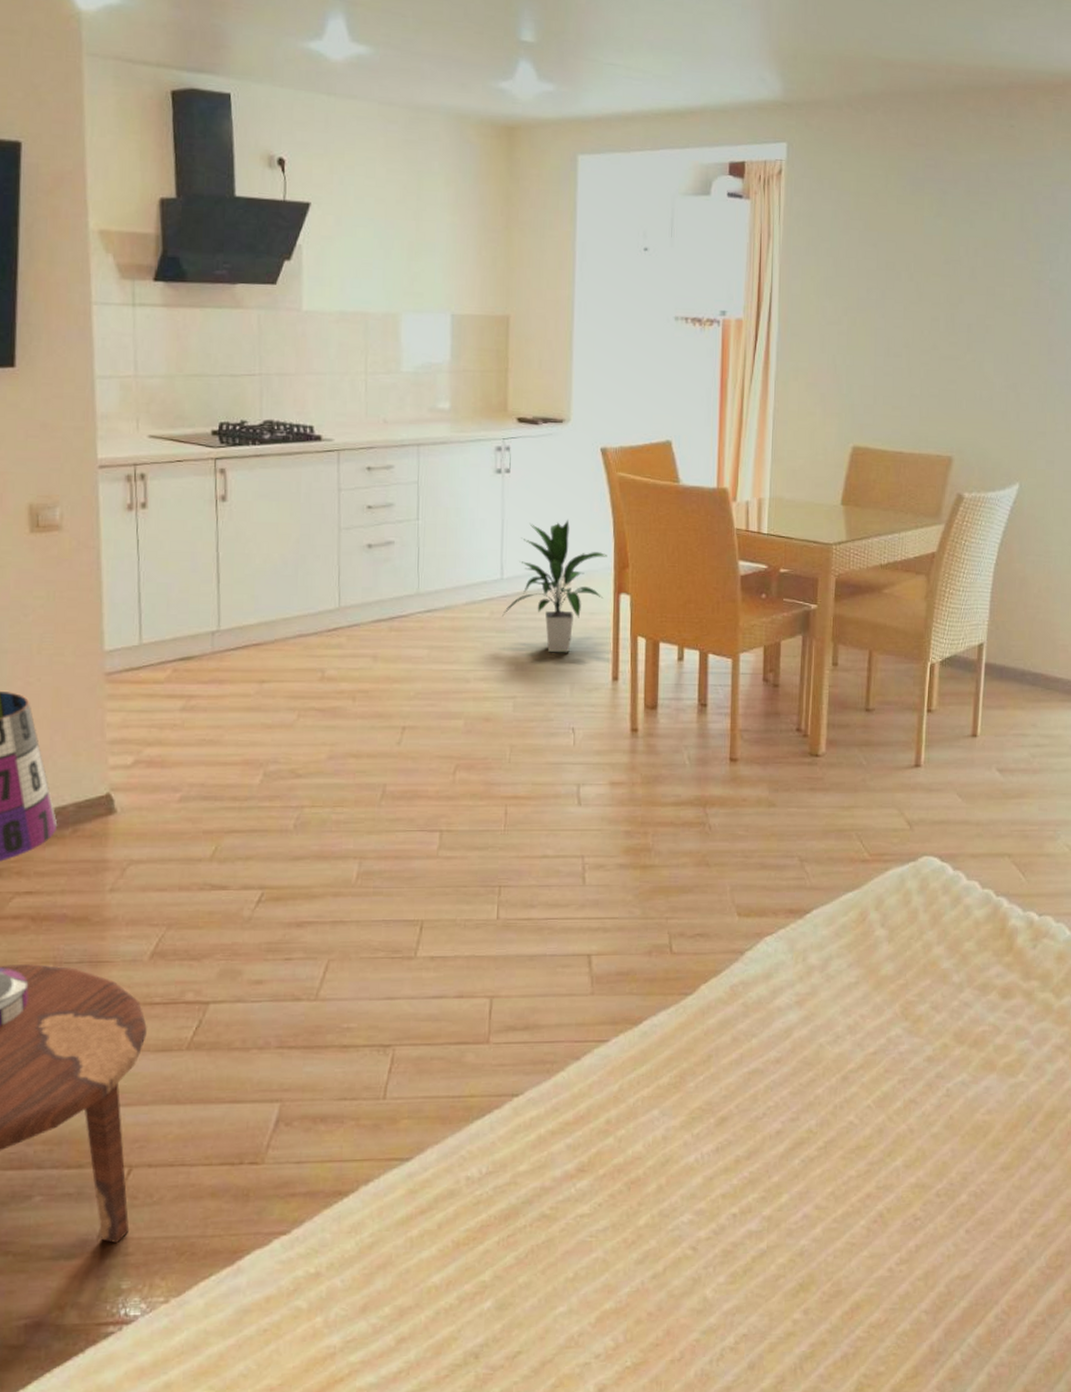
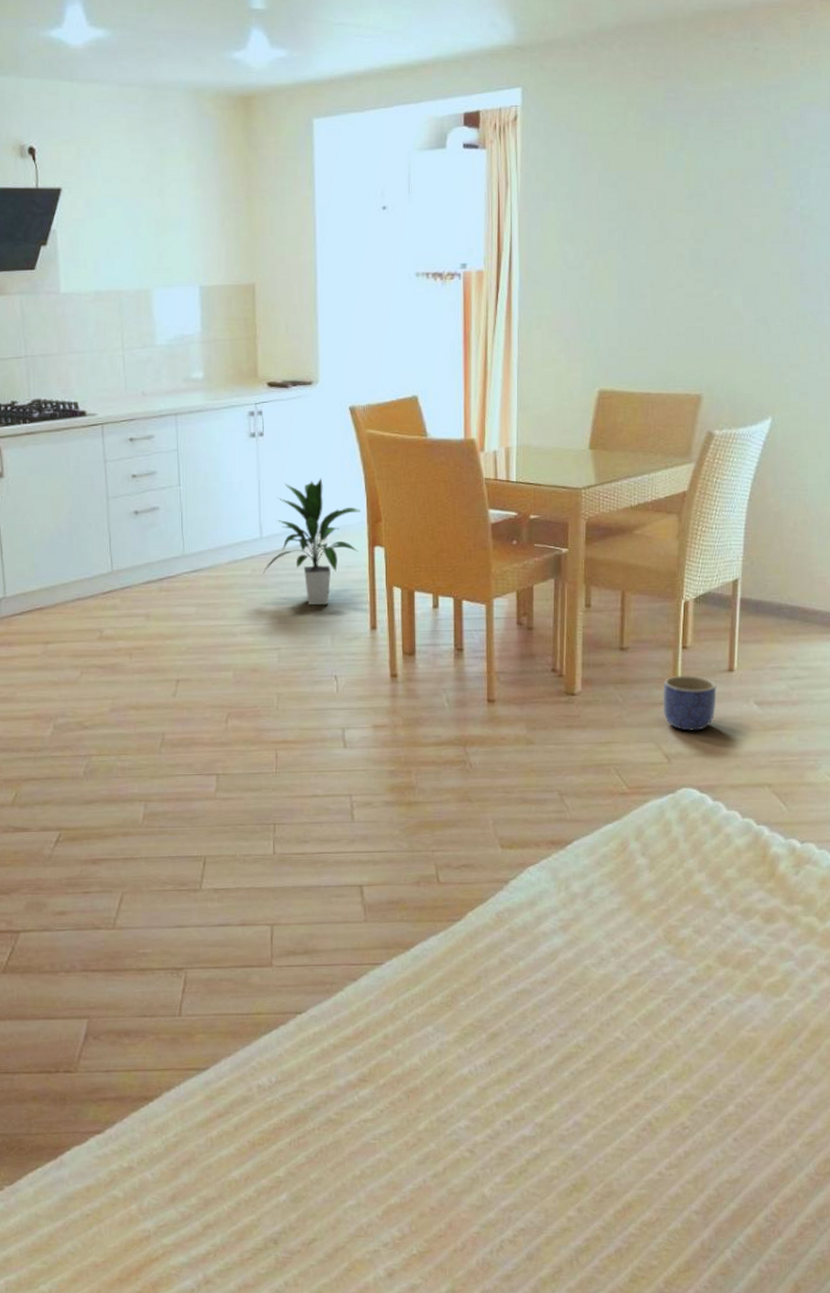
planter: none [906,740,960,797] -> present [663,676,717,731]

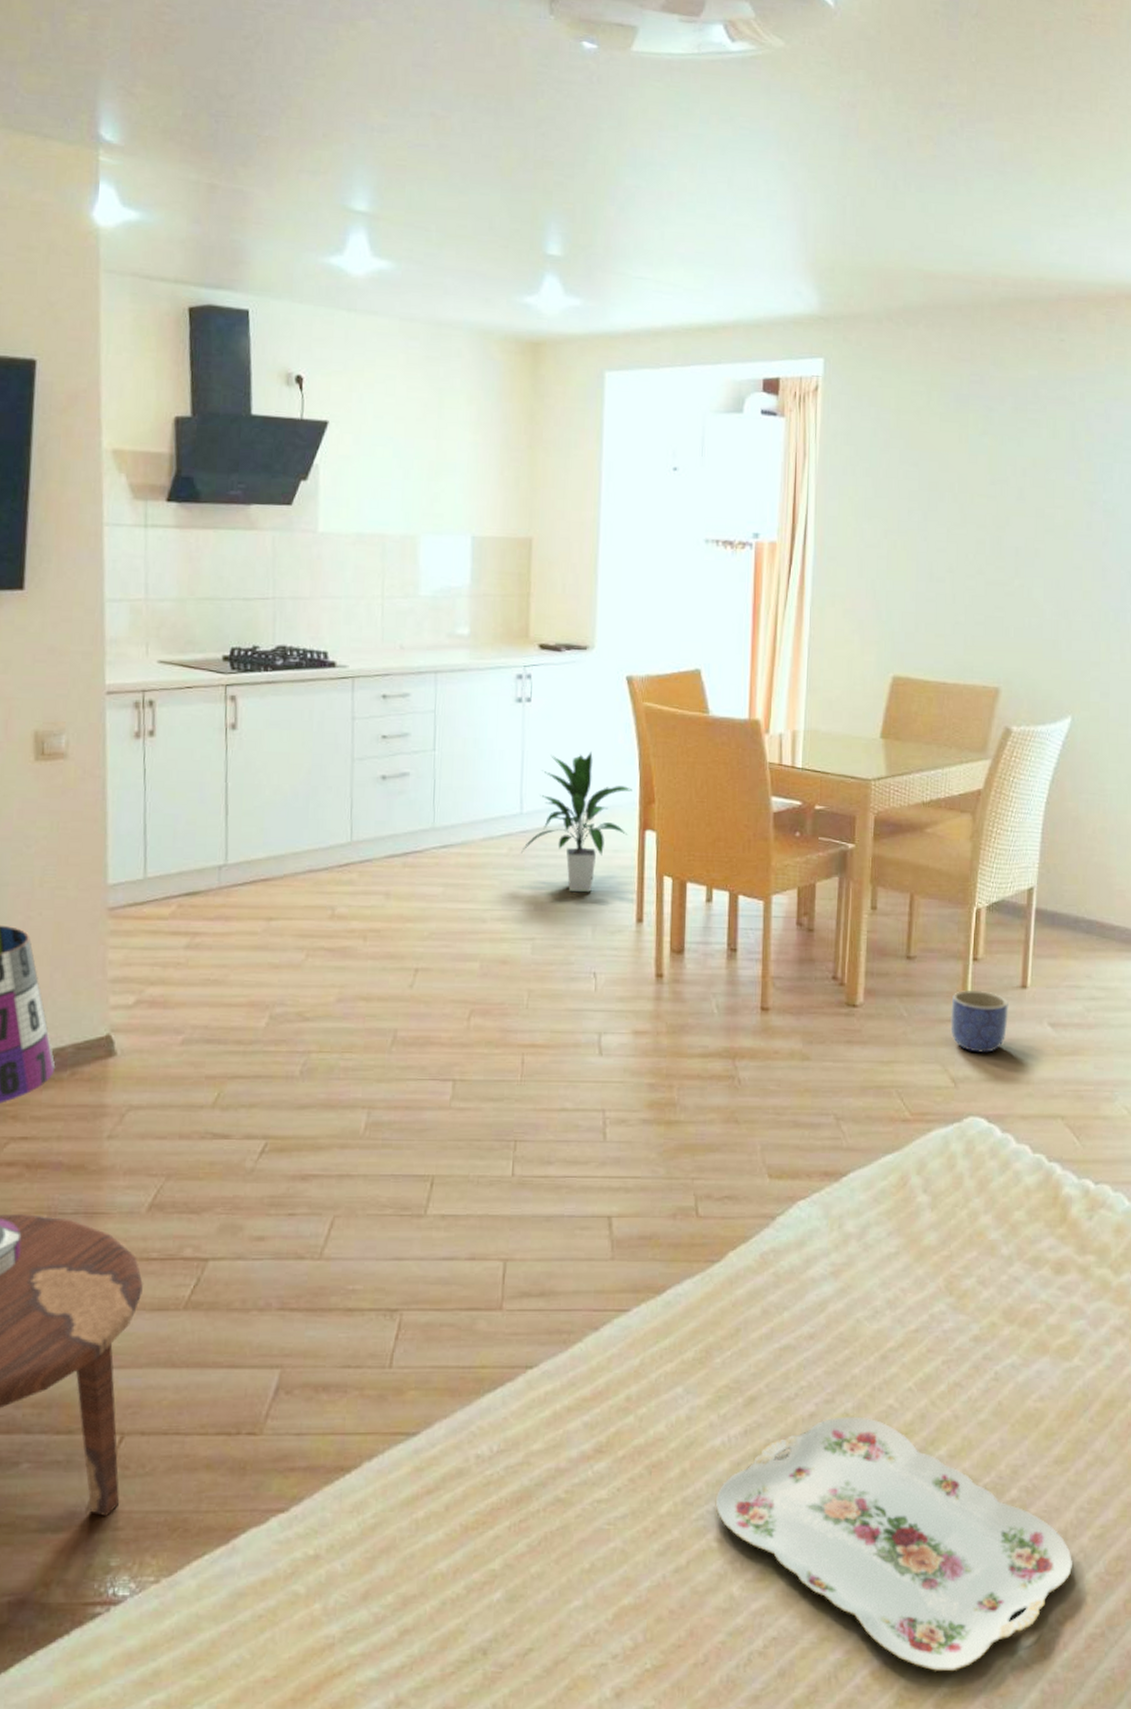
serving tray: none [466,1047,786,1255] -> present [715,1416,1073,1672]

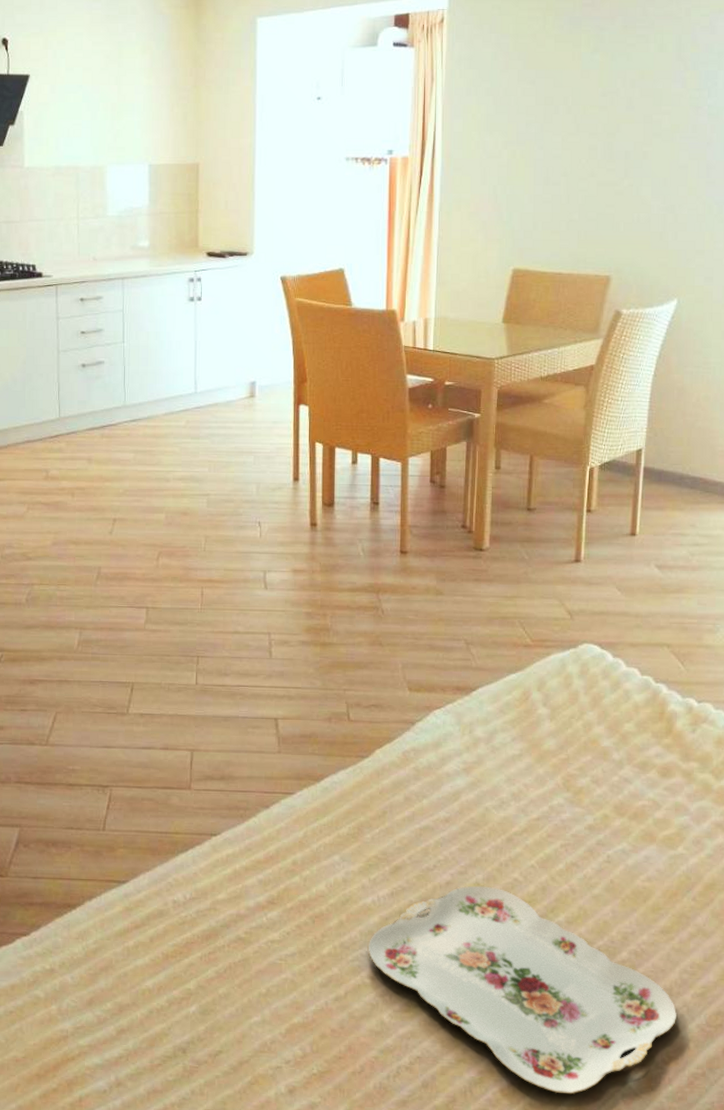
indoor plant: present [521,752,633,893] -> none [196,340,288,457]
planter: present [950,991,1009,1053] -> none [567,537,619,590]

